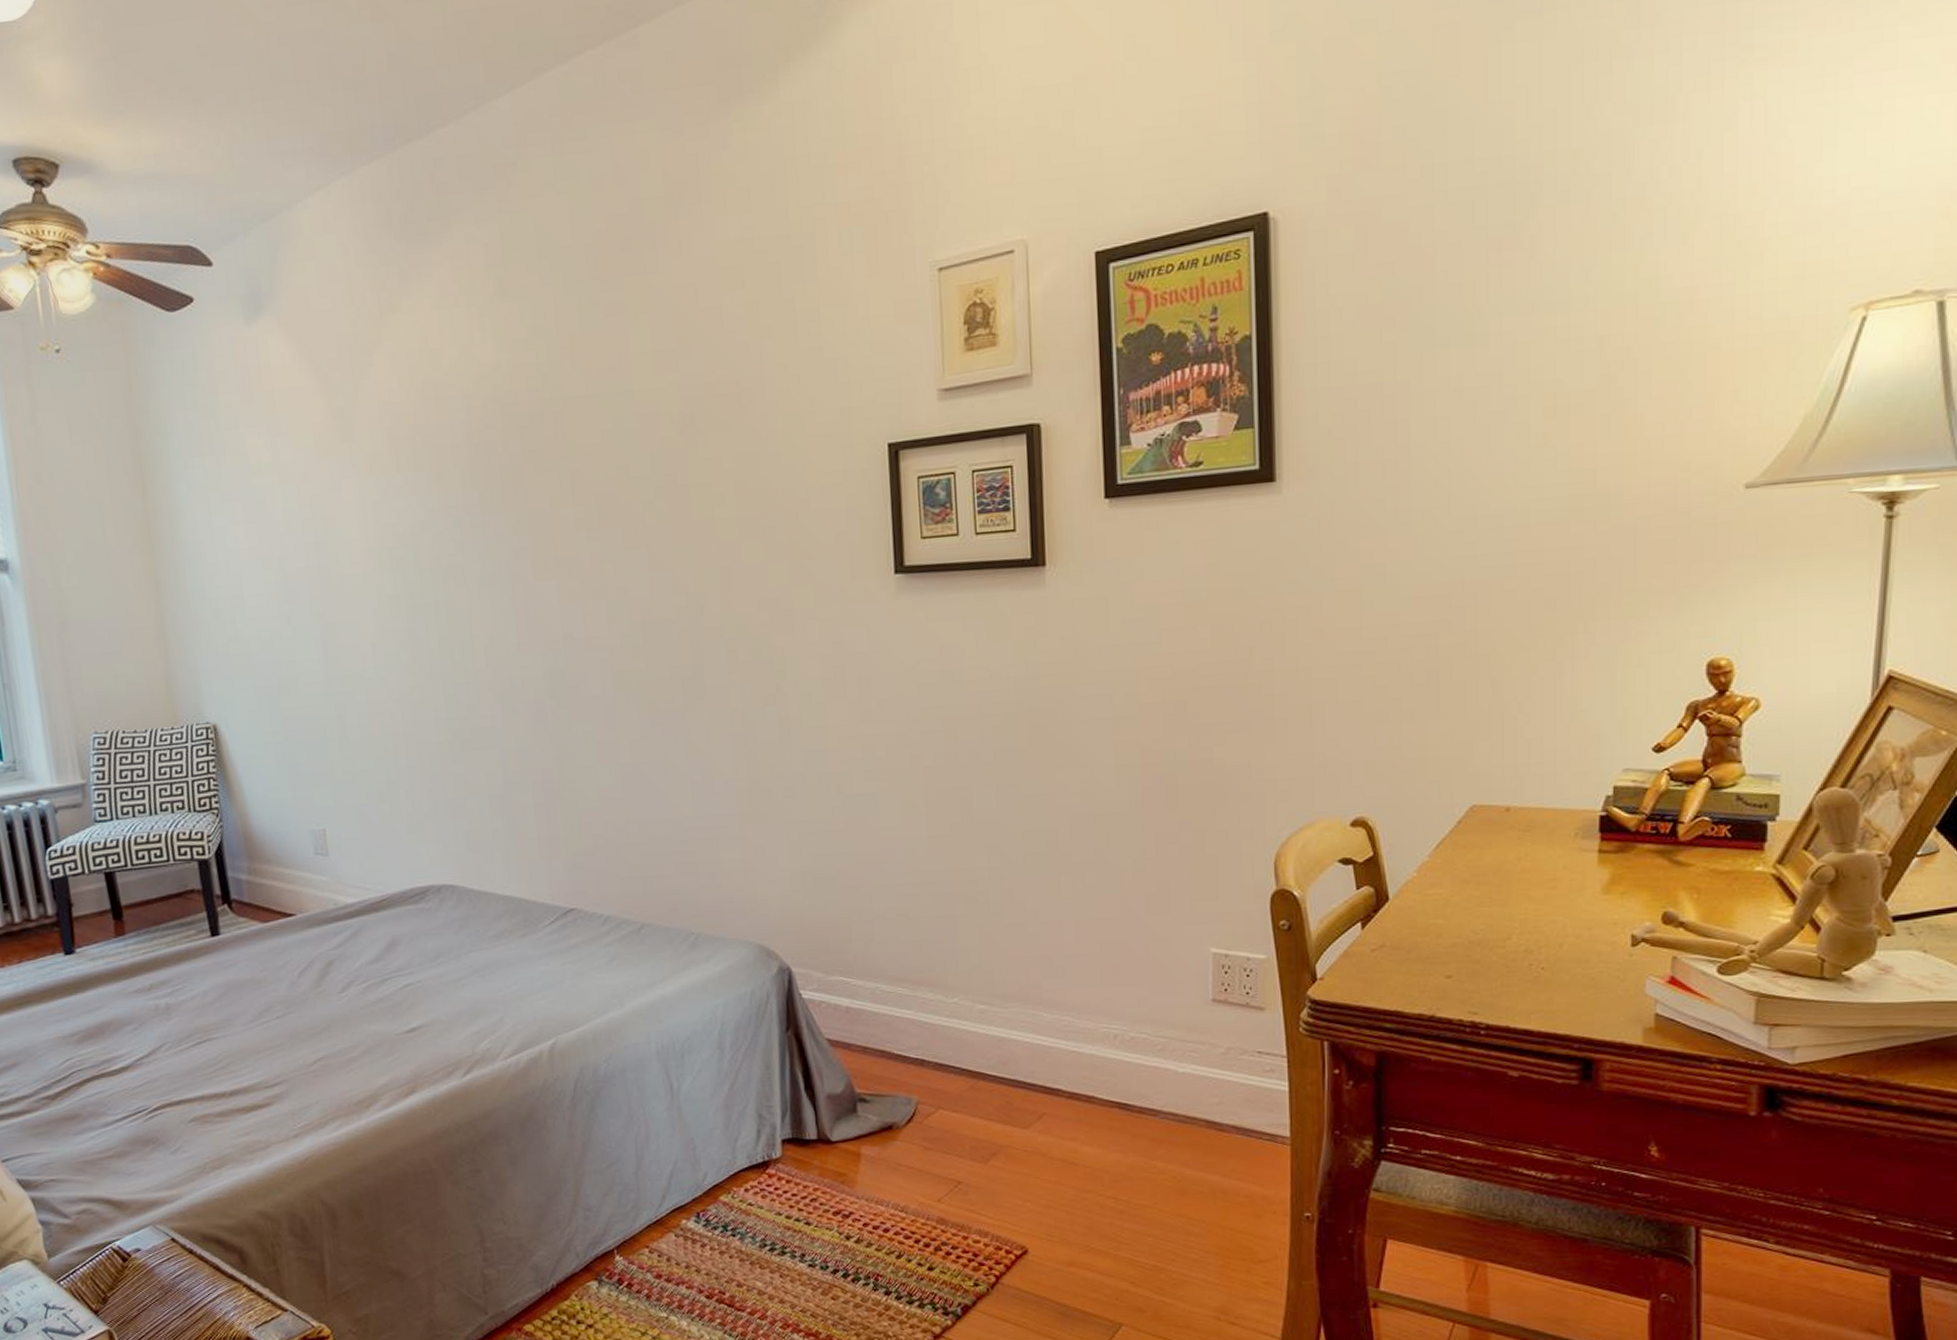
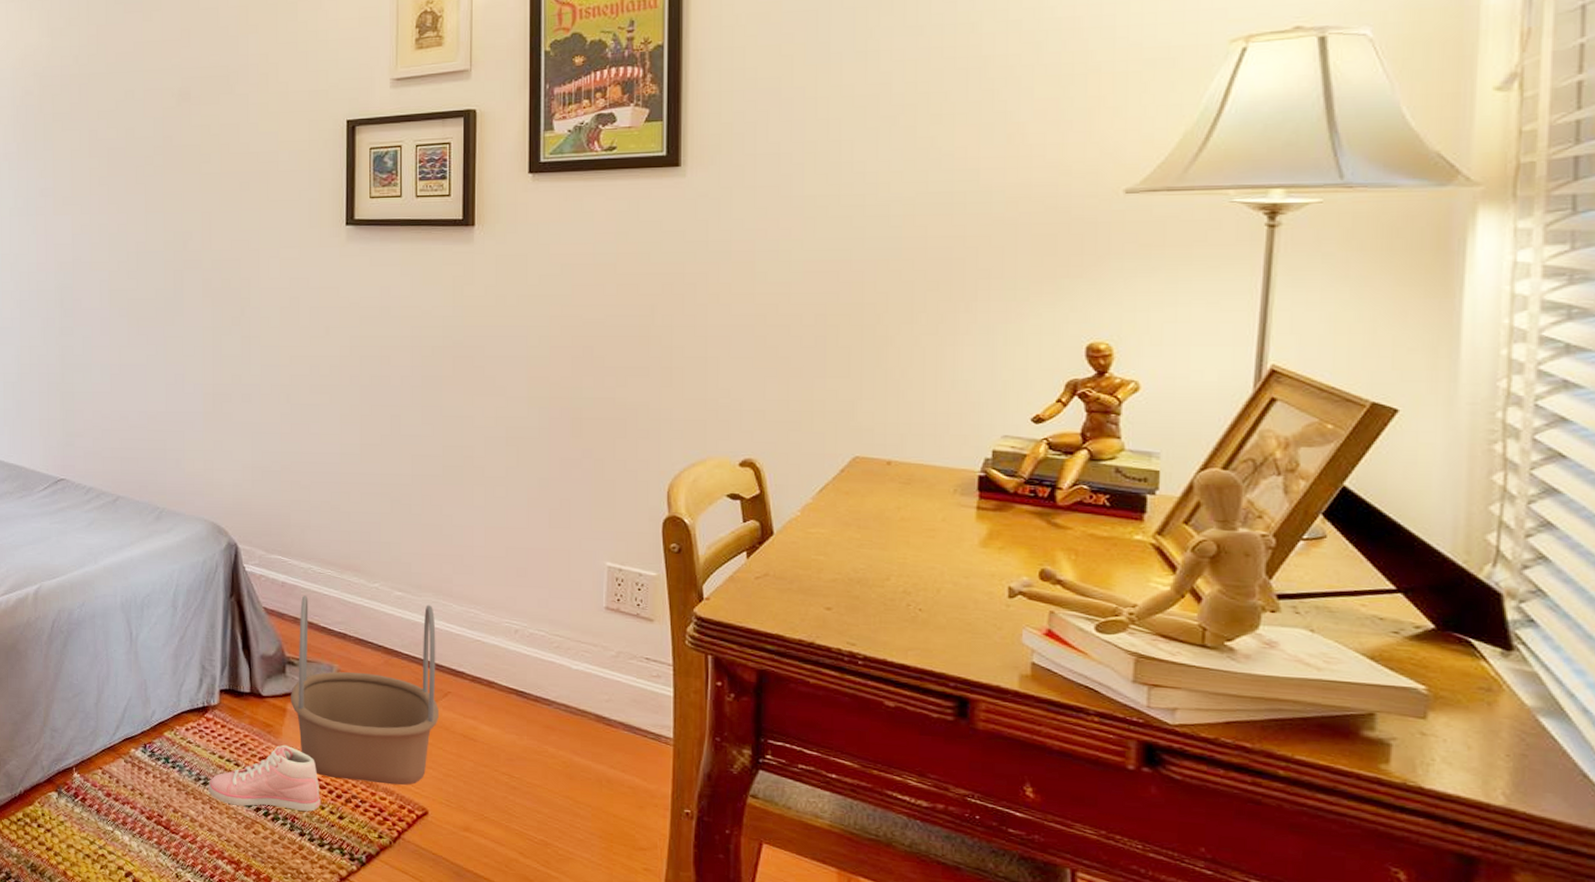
sneaker: none [775,1194,907,1270] -> present [208,744,321,812]
basket: none [864,1016,1034,1226] -> present [291,596,439,786]

